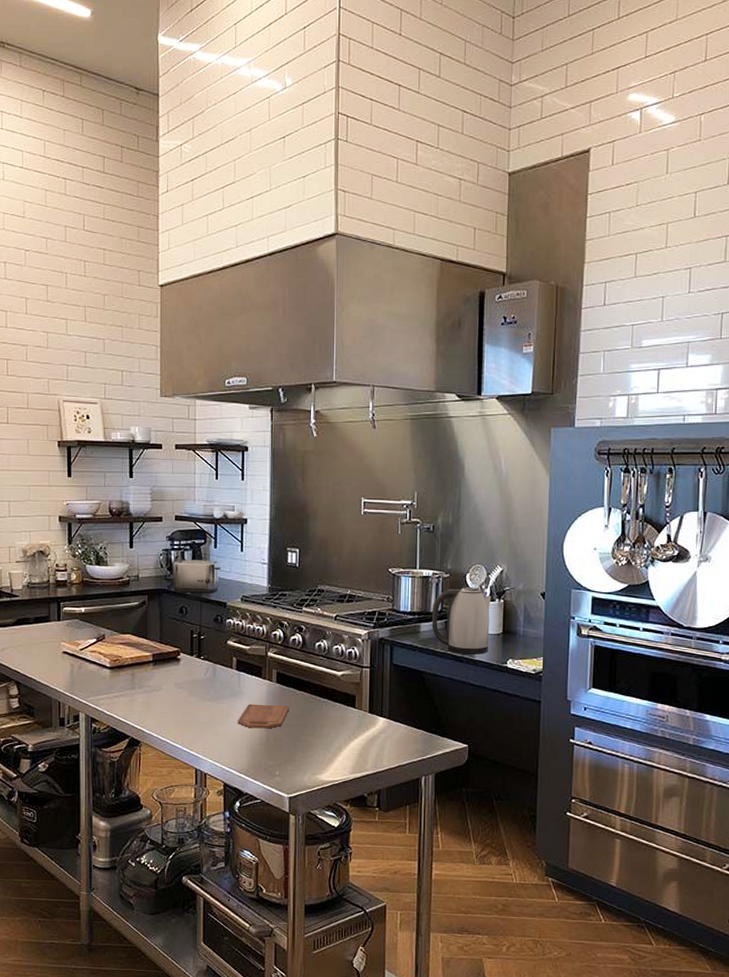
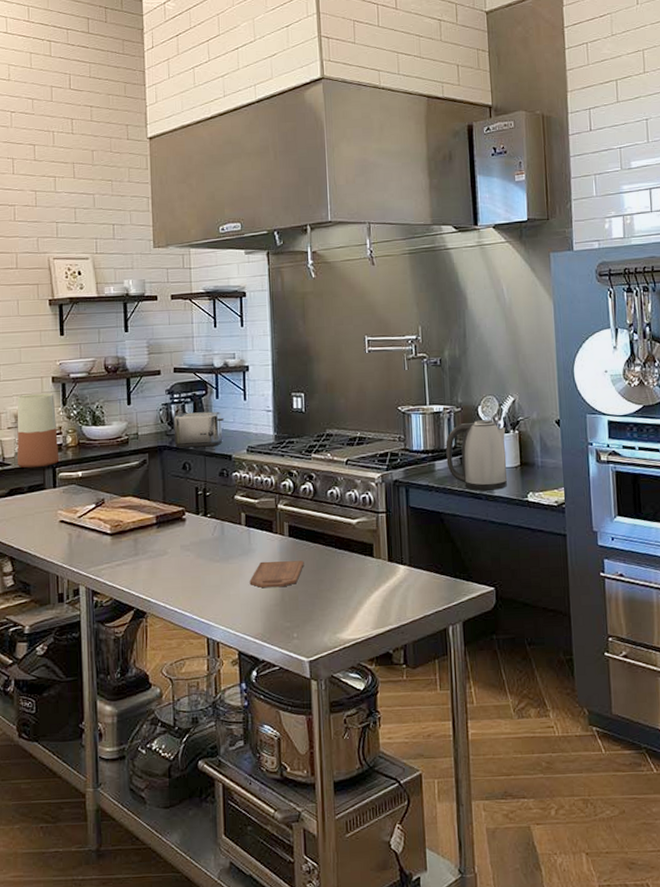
vase: none [25,531,64,601] -> present [17,393,60,469]

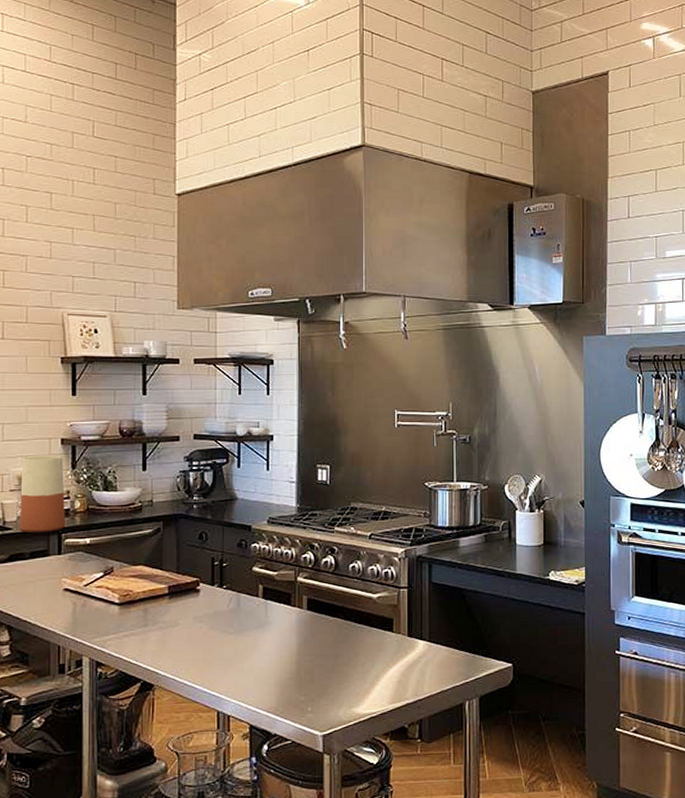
toaster: present [173,411,225,448] -> none [191,480,246,517]
cutting board: present [249,560,304,588] -> none [264,634,322,662]
kettle: present [445,419,508,491] -> none [471,497,531,568]

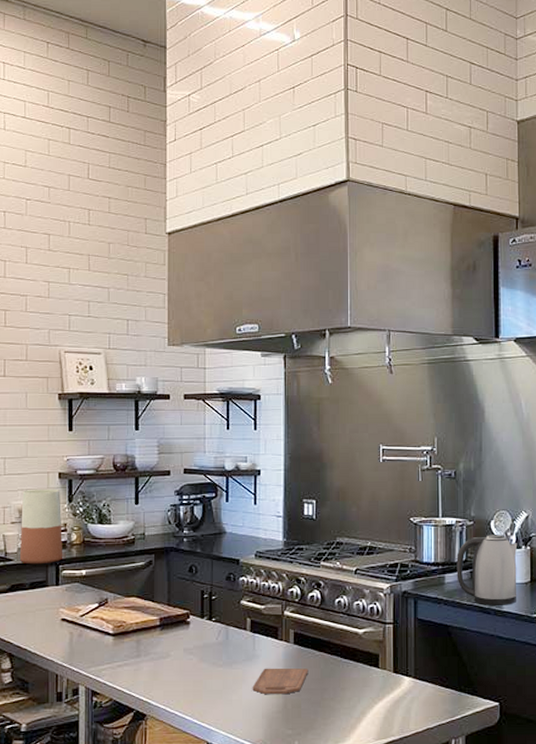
cutting board: none [264,634,322,662] -> present [252,668,309,695]
kettle: none [471,497,531,568] -> present [456,533,518,606]

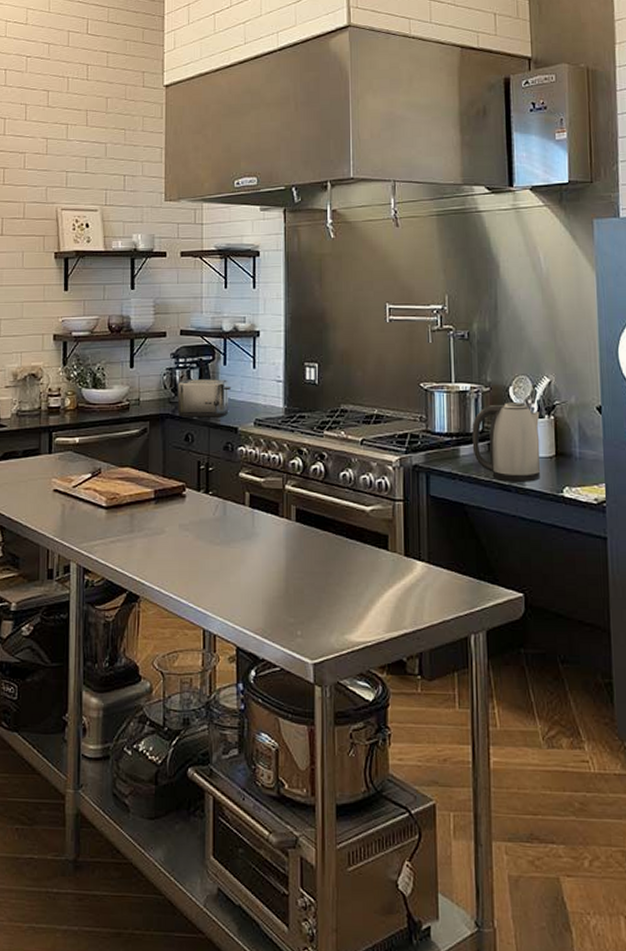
vase: present [20,488,63,565] -> none [13,351,57,431]
toaster: none [181,515,234,550] -> present [177,379,232,417]
cutting board: present [252,668,309,695] -> none [251,547,312,578]

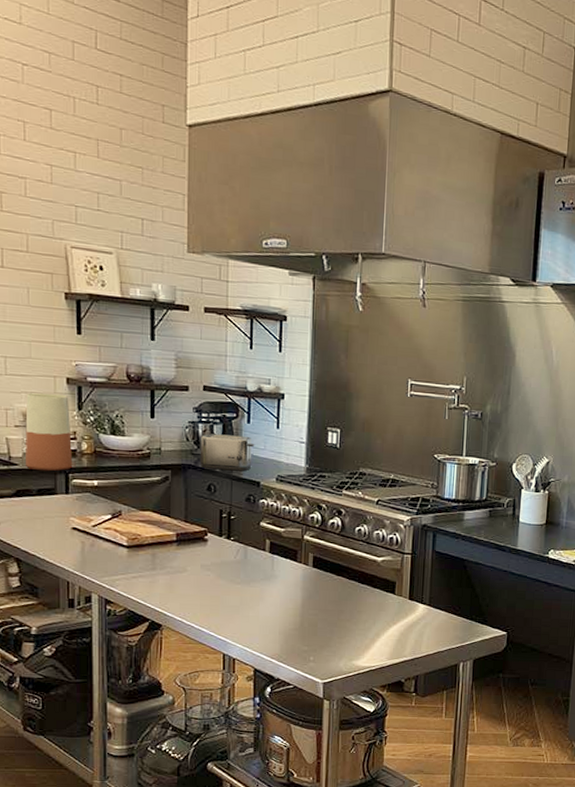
vase: none [13,351,57,431] -> present [25,393,73,472]
kettle: present [472,401,541,482] -> none [476,476,537,544]

